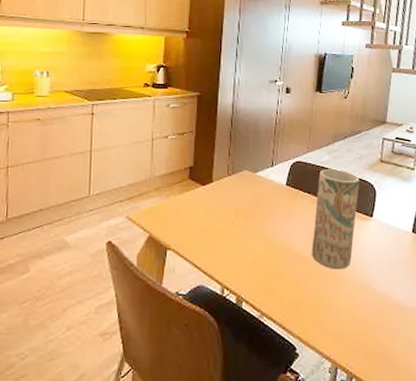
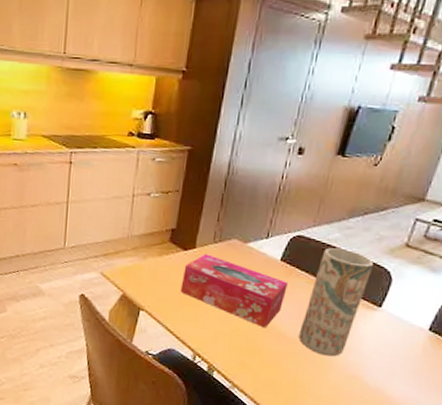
tissue box: none [203,187,295,251] -> present [180,254,288,328]

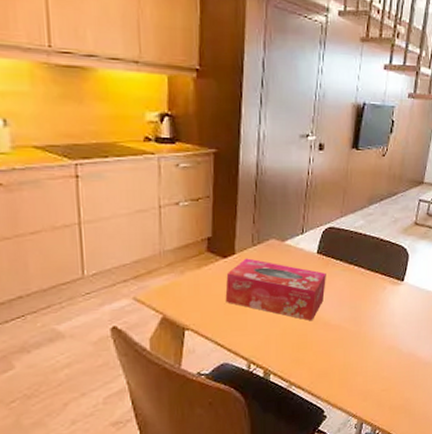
vase: present [299,247,374,357] -> none [343,234,394,335]

